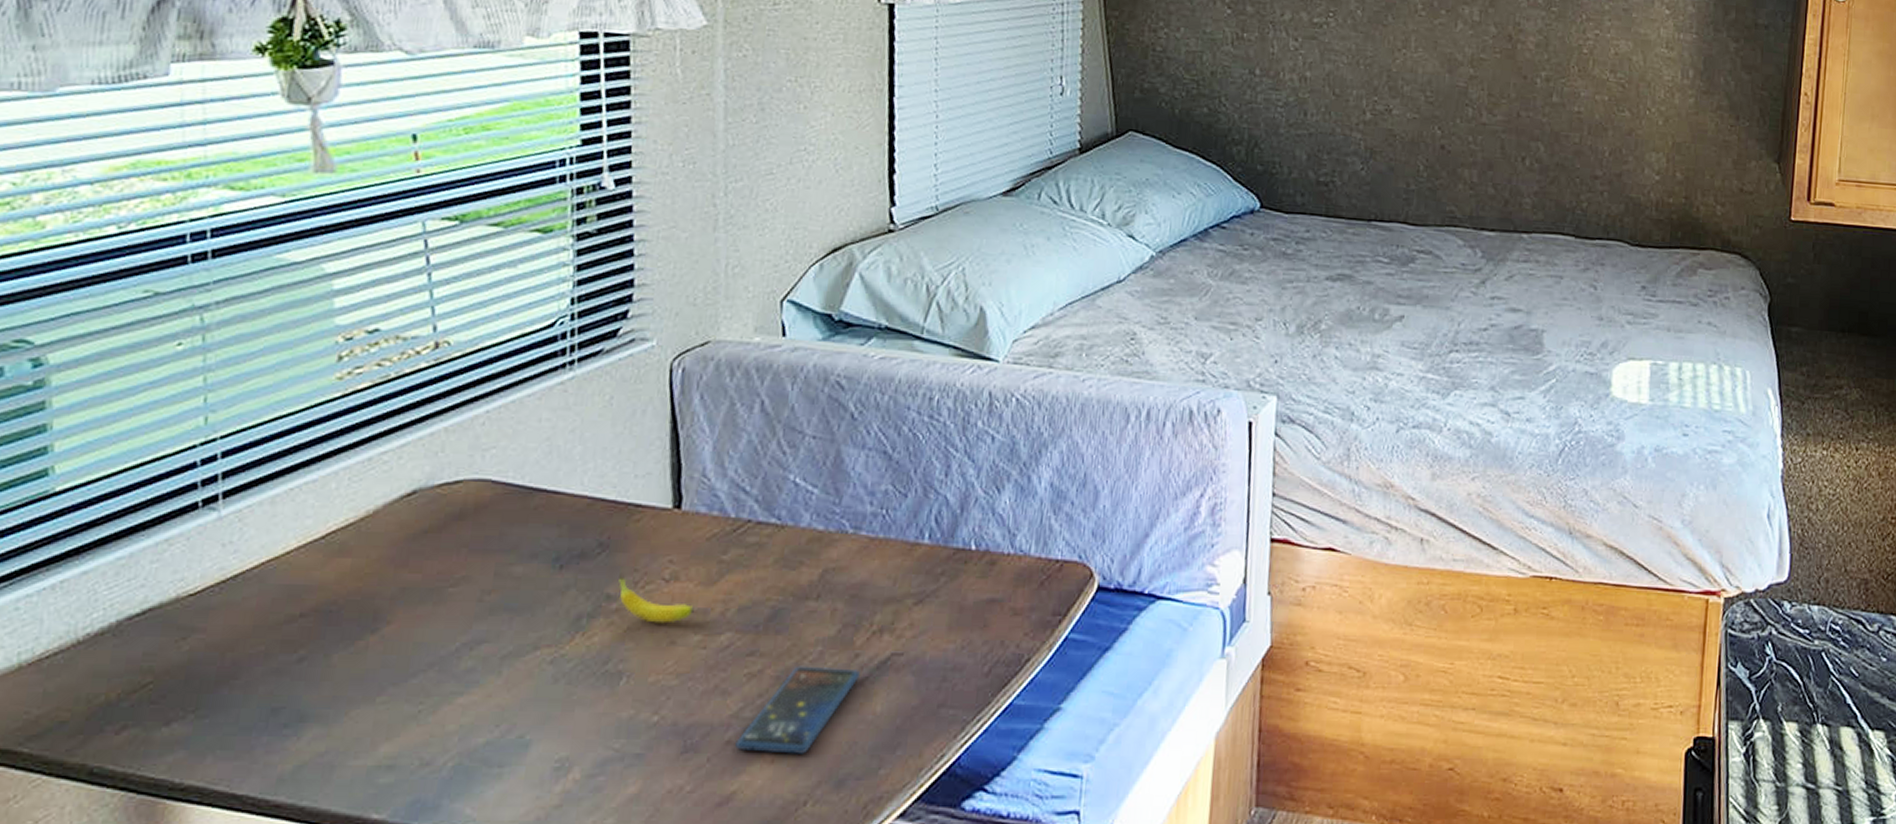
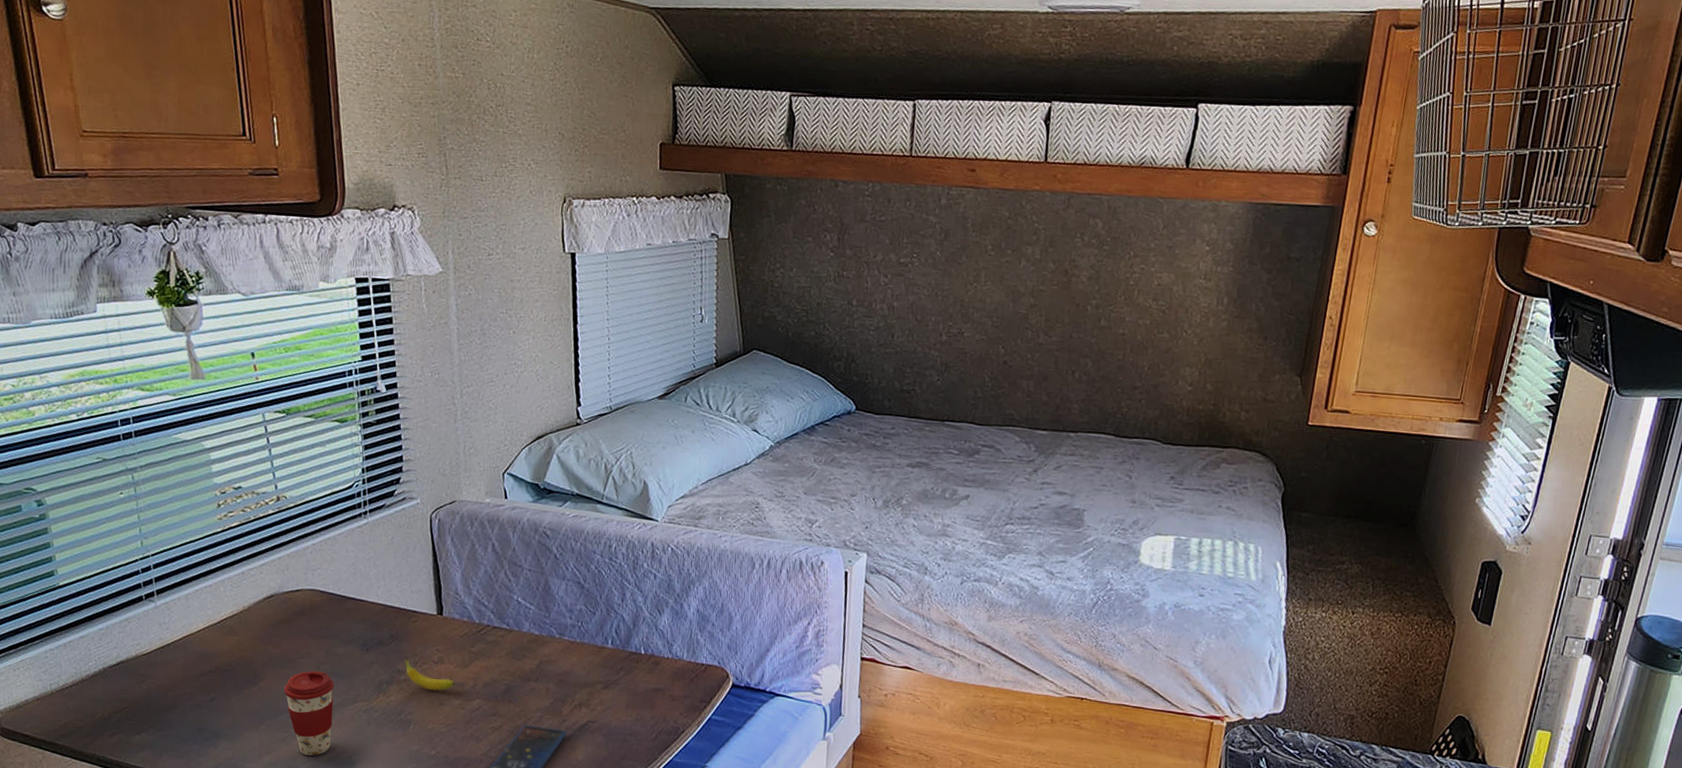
coffee cup: none [420,604,505,738] -> present [283,670,335,756]

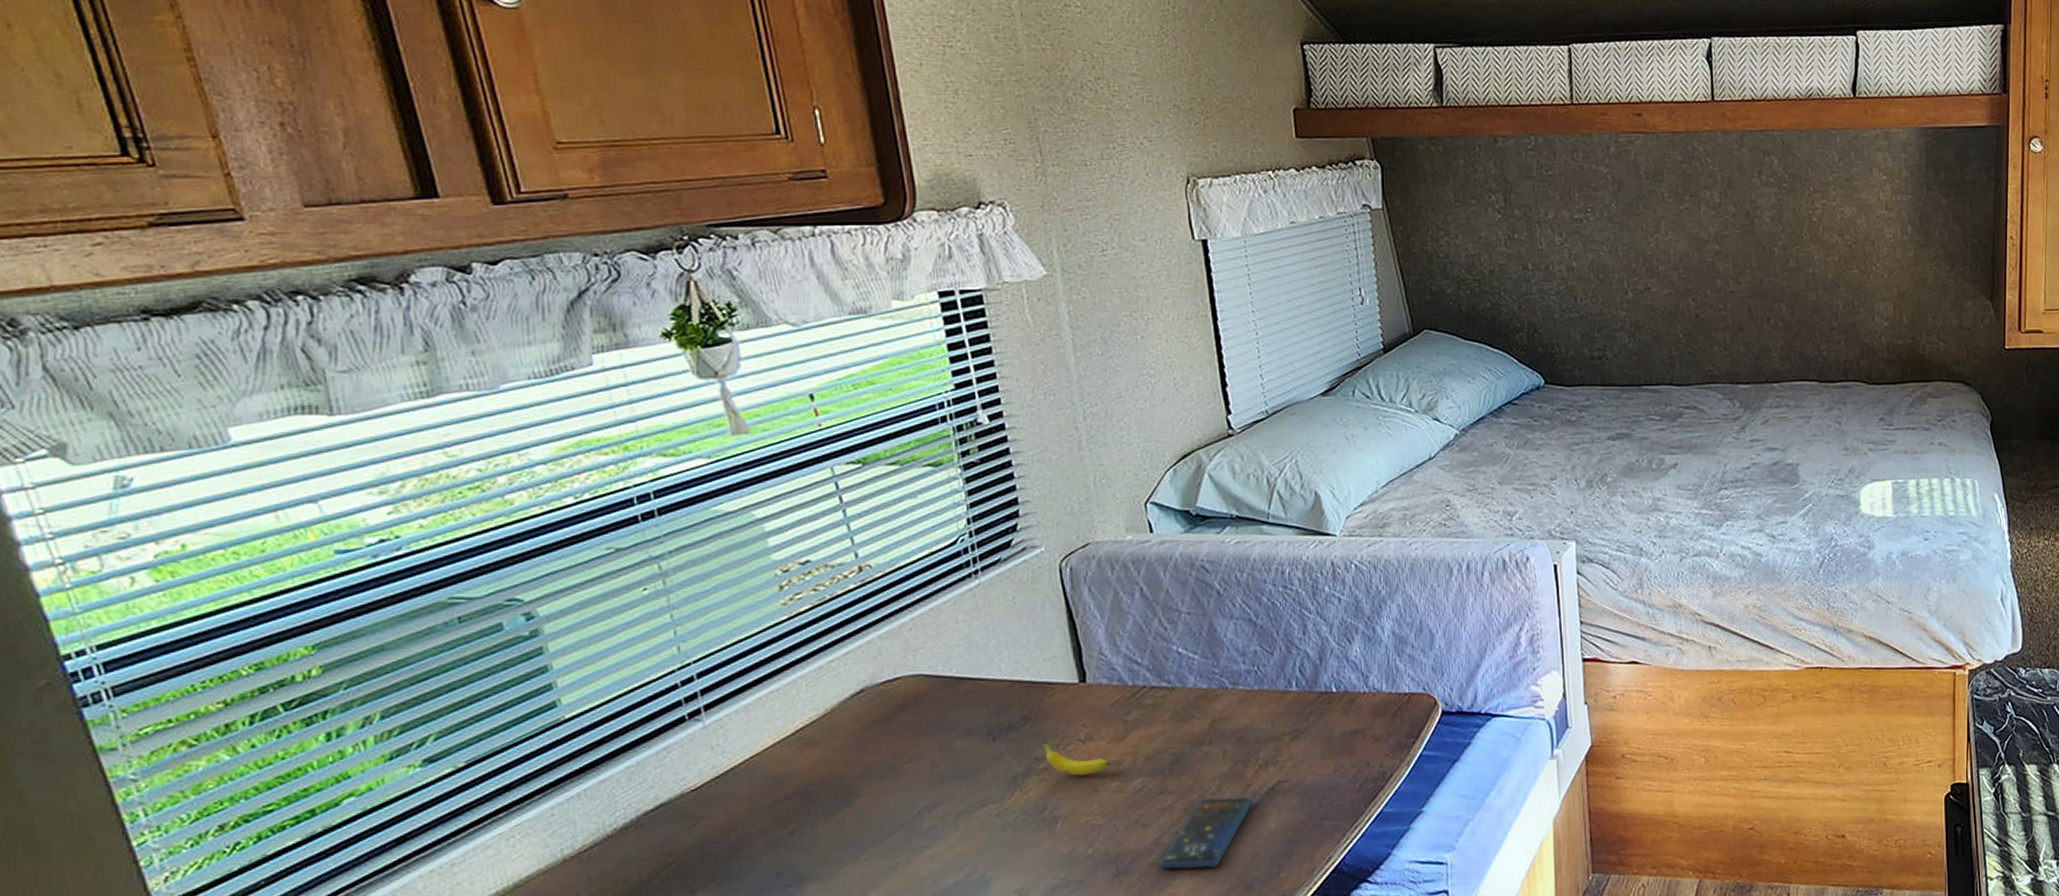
coffee cup: present [283,670,335,756] -> none [887,774,956,883]

